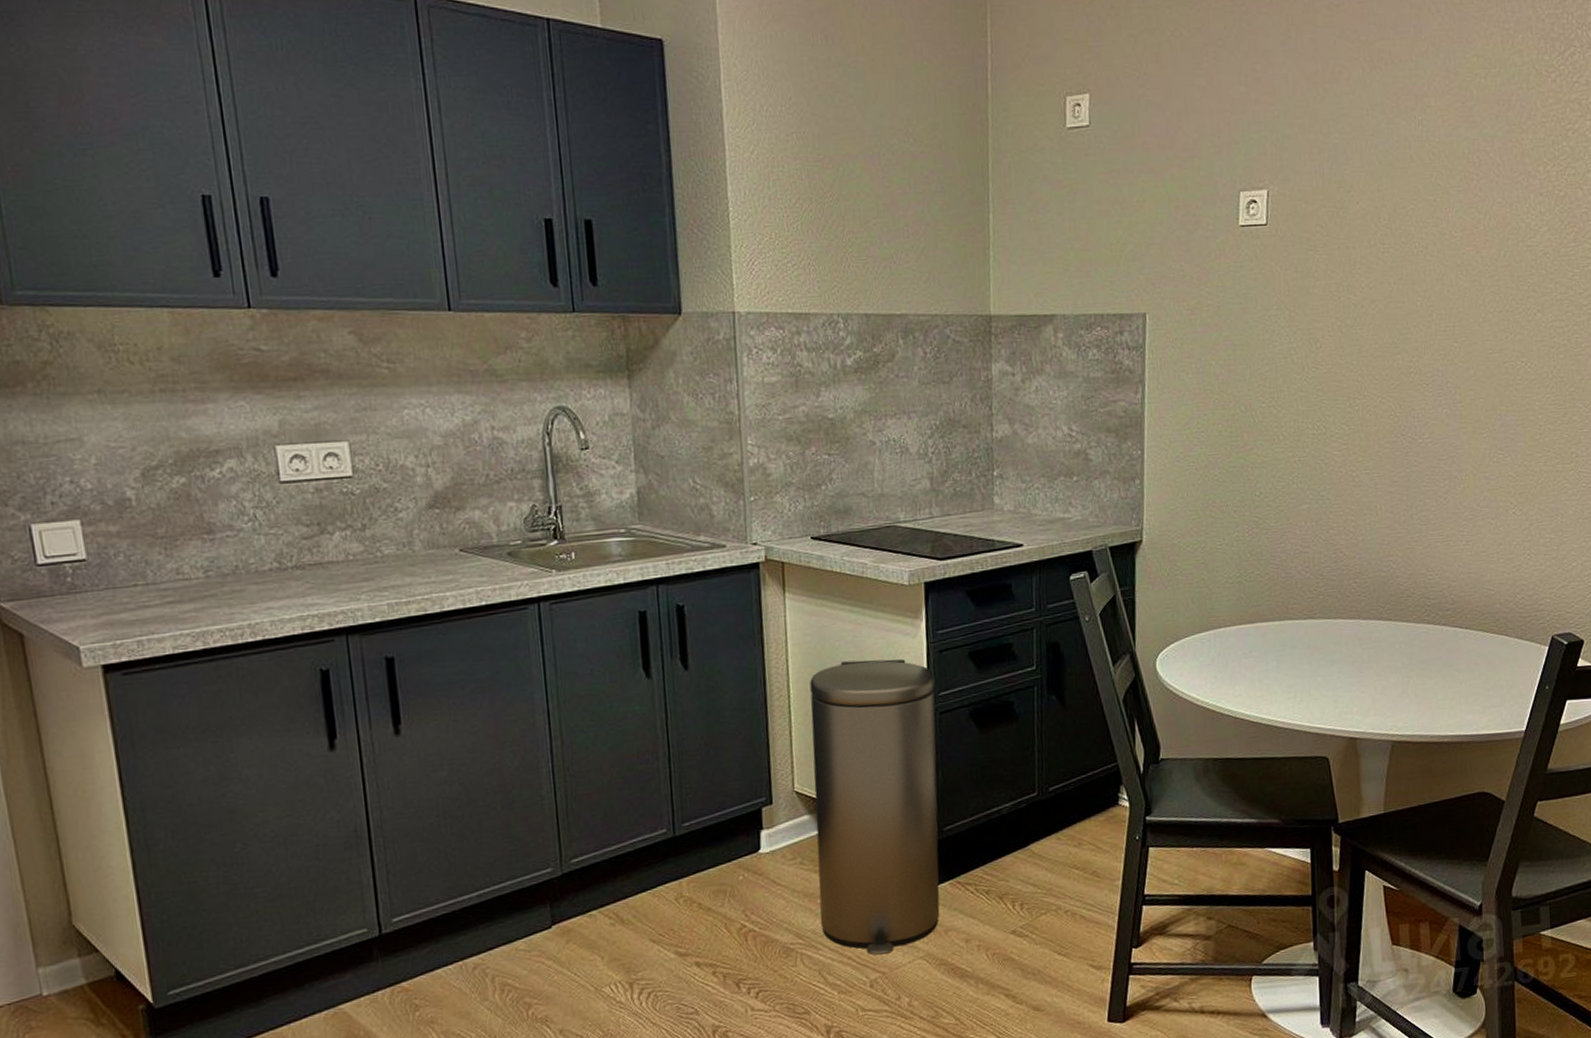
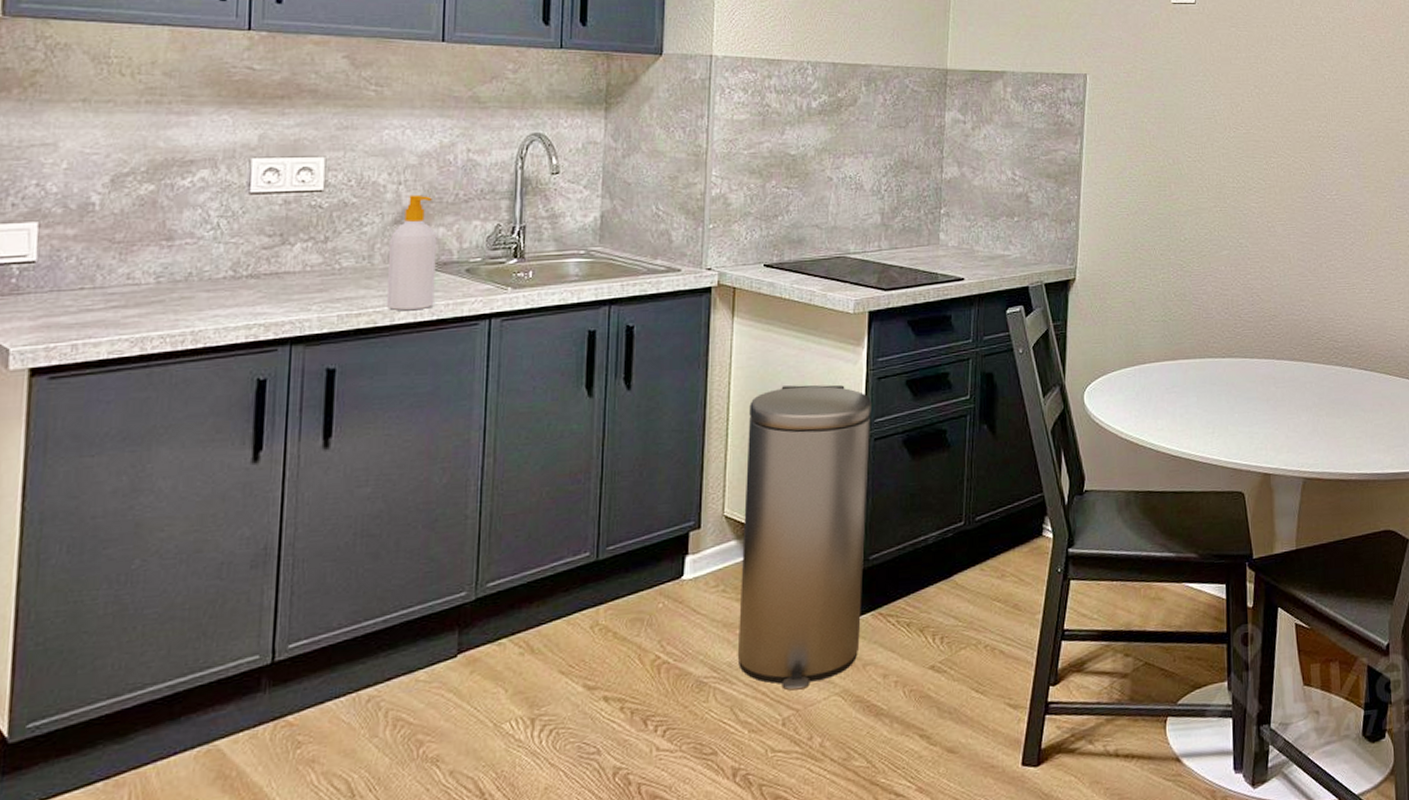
soap bottle: none [427,476,481,597] -> present [387,194,437,311]

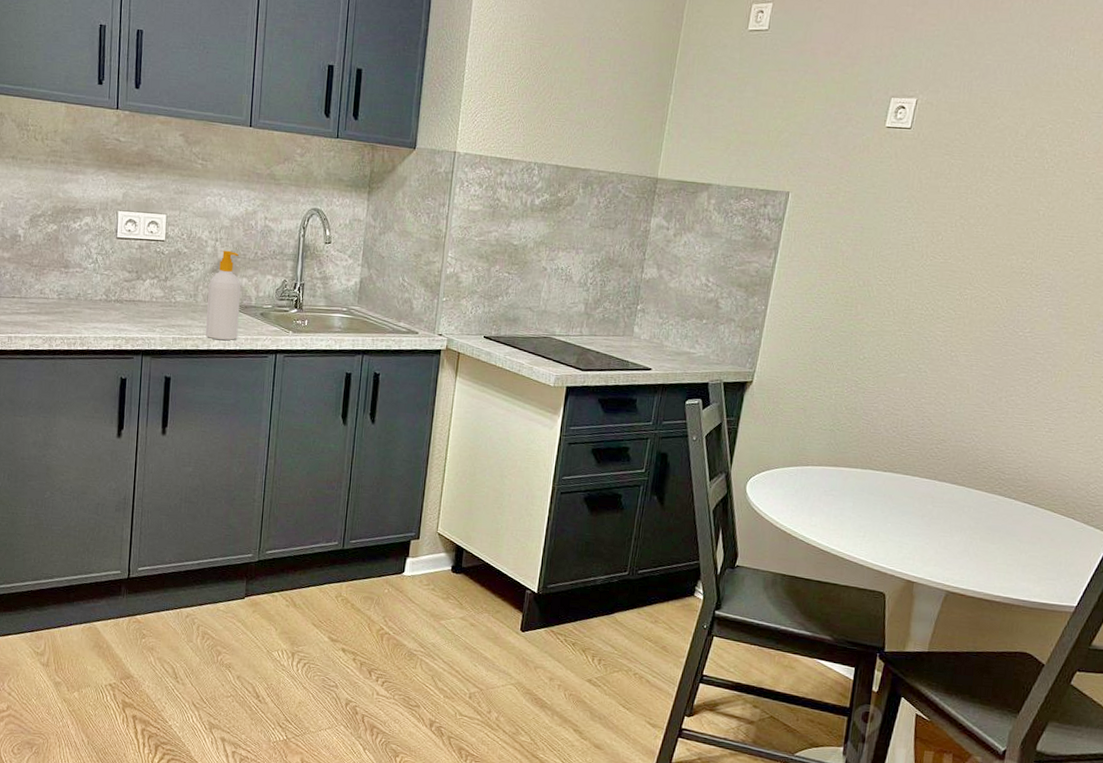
pedal bin: present [737,385,871,691] -> none [439,438,561,675]

